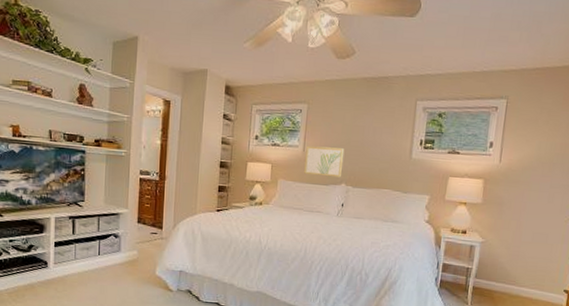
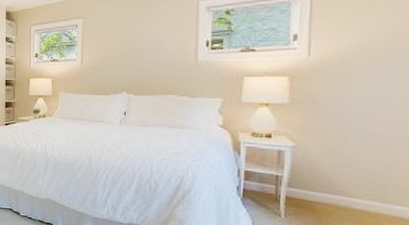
wall art: present [304,146,345,178] -> none [84,58,123,87]

